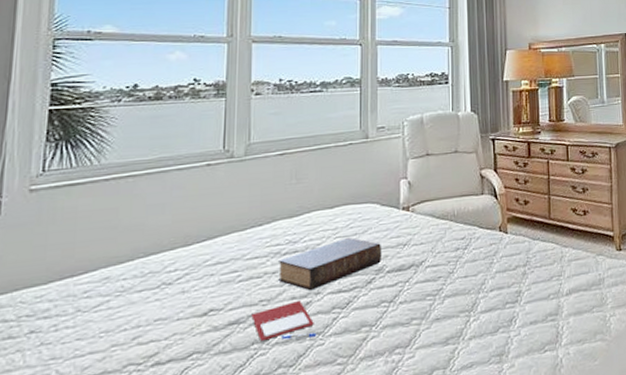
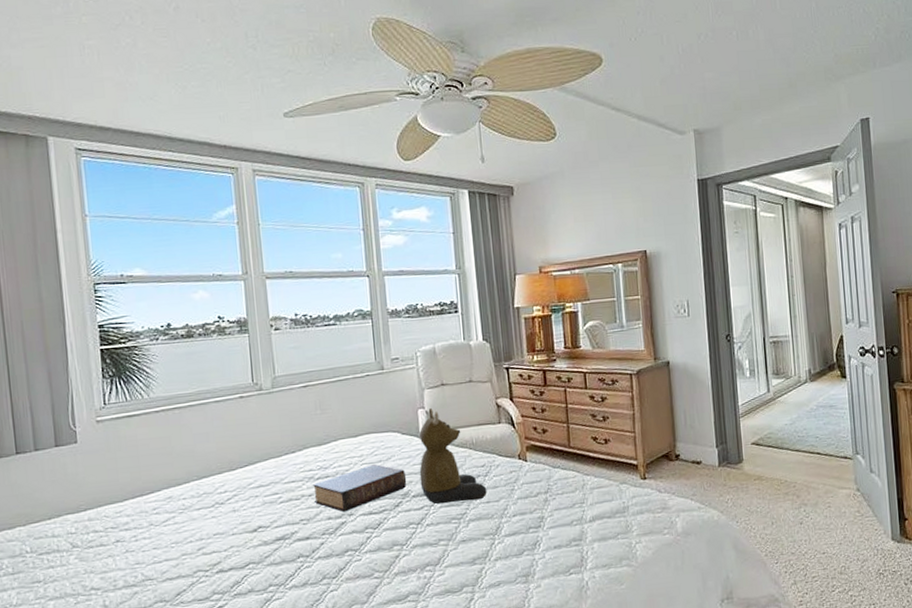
notebook: present [251,301,317,342] -> none [294,521,354,556]
bear: none [396,177,465,280] -> present [419,407,487,505]

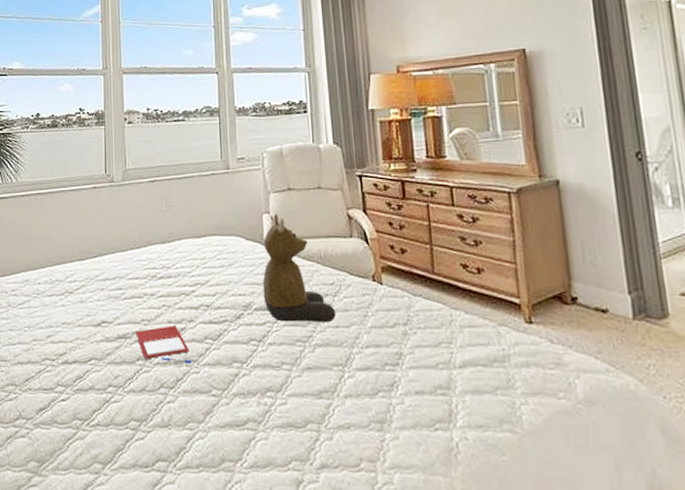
notebook: none [294,521,354,556] -> present [135,326,192,364]
book: present [312,463,407,512] -> none [154,268,249,317]

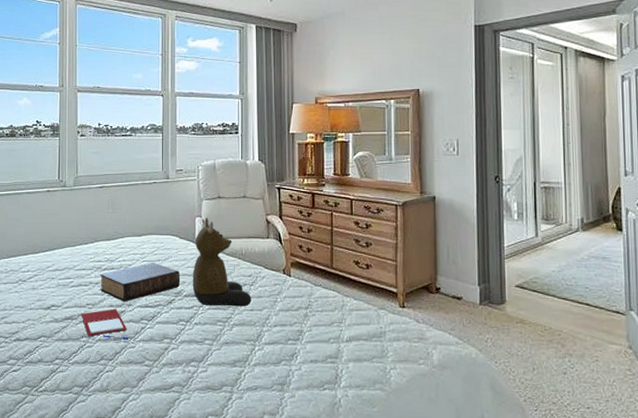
book: none [154,268,249,317] -> present [99,262,181,302]

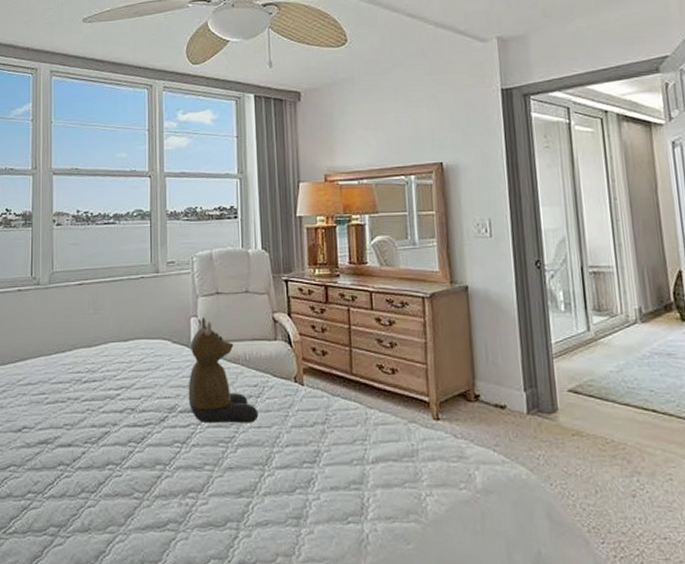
notebook: present [81,309,129,340] -> none [58,430,115,467]
book: present [99,262,181,302] -> none [79,371,175,421]

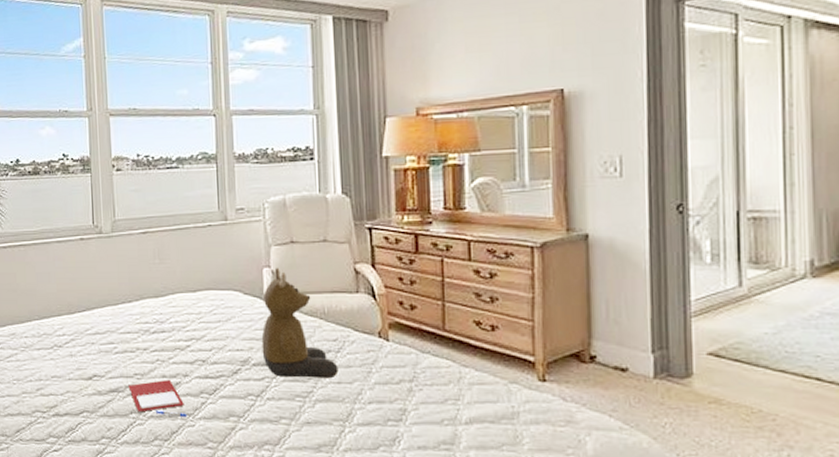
notebook: none [58,430,115,467] -> present [128,380,188,417]

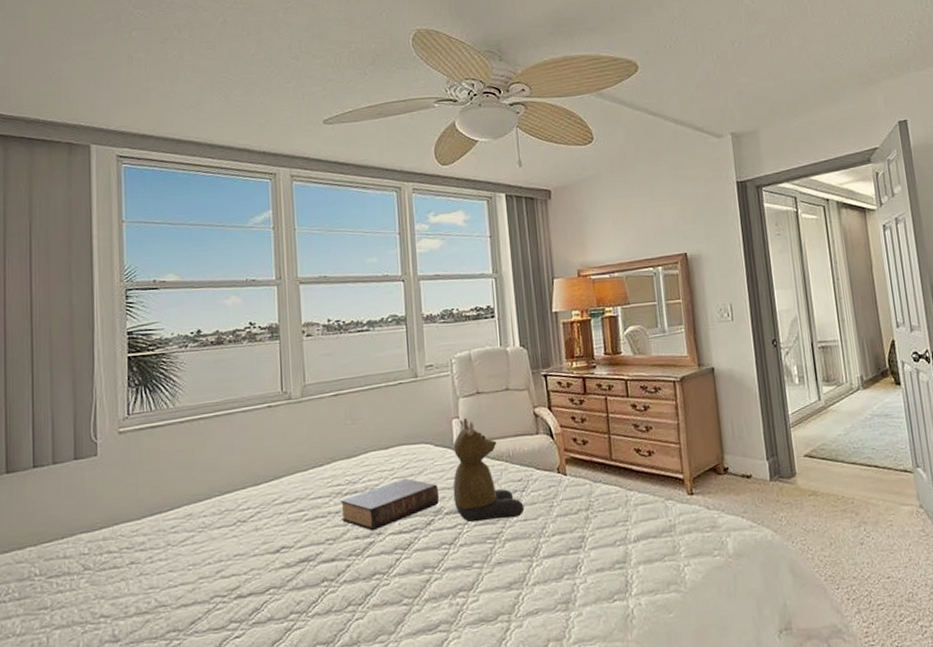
notebook: present [128,380,188,417] -> none [319,541,382,580]
book: none [147,323,247,372] -> present [339,478,440,531]

